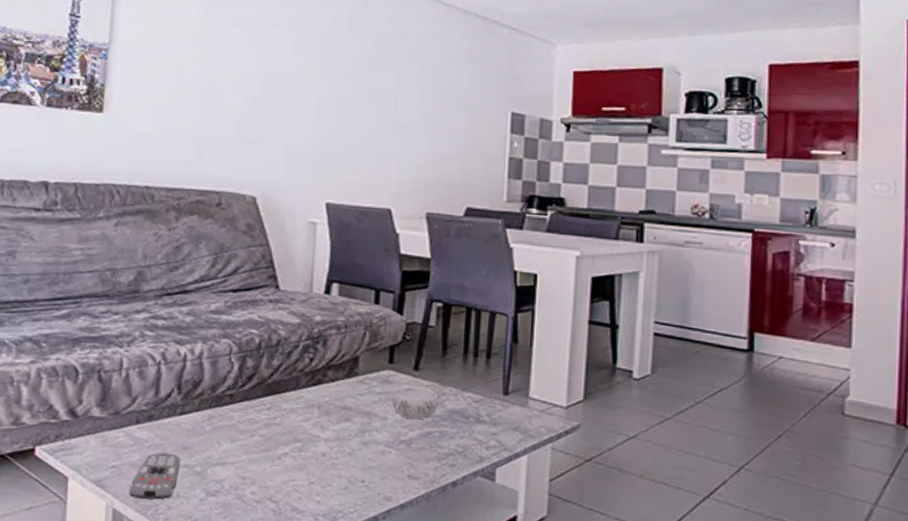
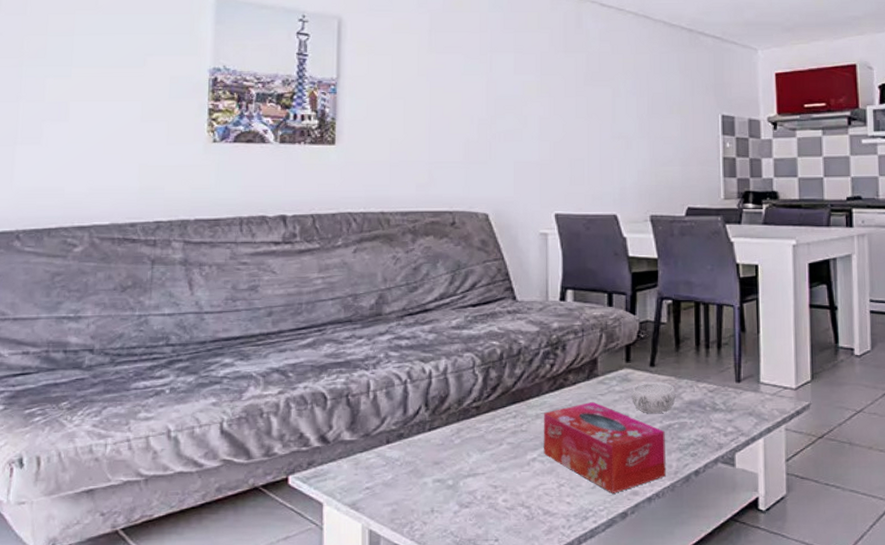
remote control: present [128,452,181,500] -> none [383,469,433,517]
tissue box: none [296,400,424,497] -> present [543,401,666,493]

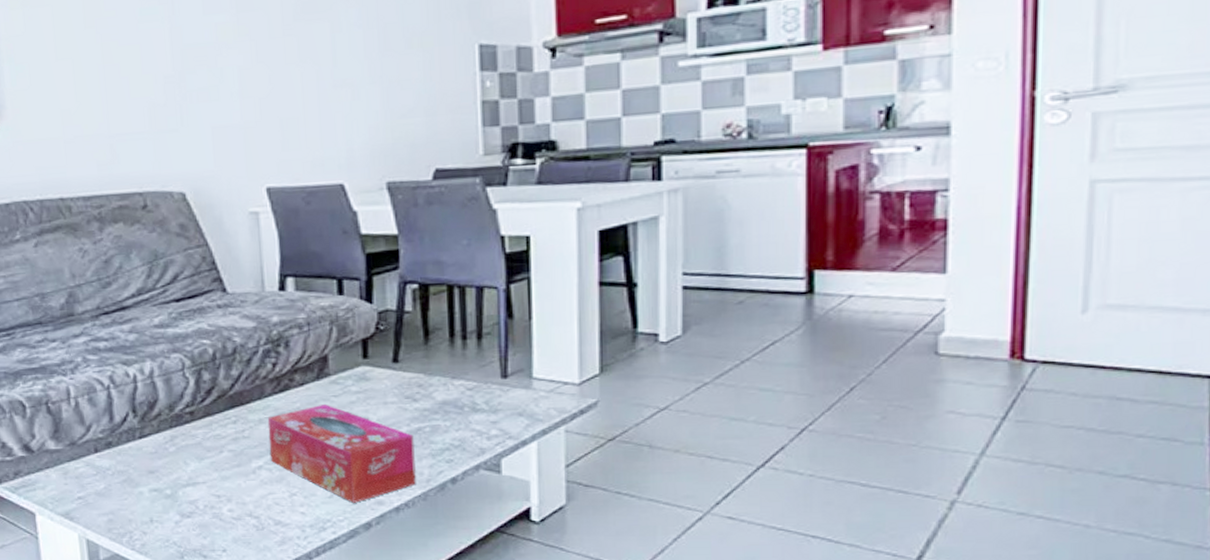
decorative bowl: present [631,381,676,413] -> none [371,379,426,416]

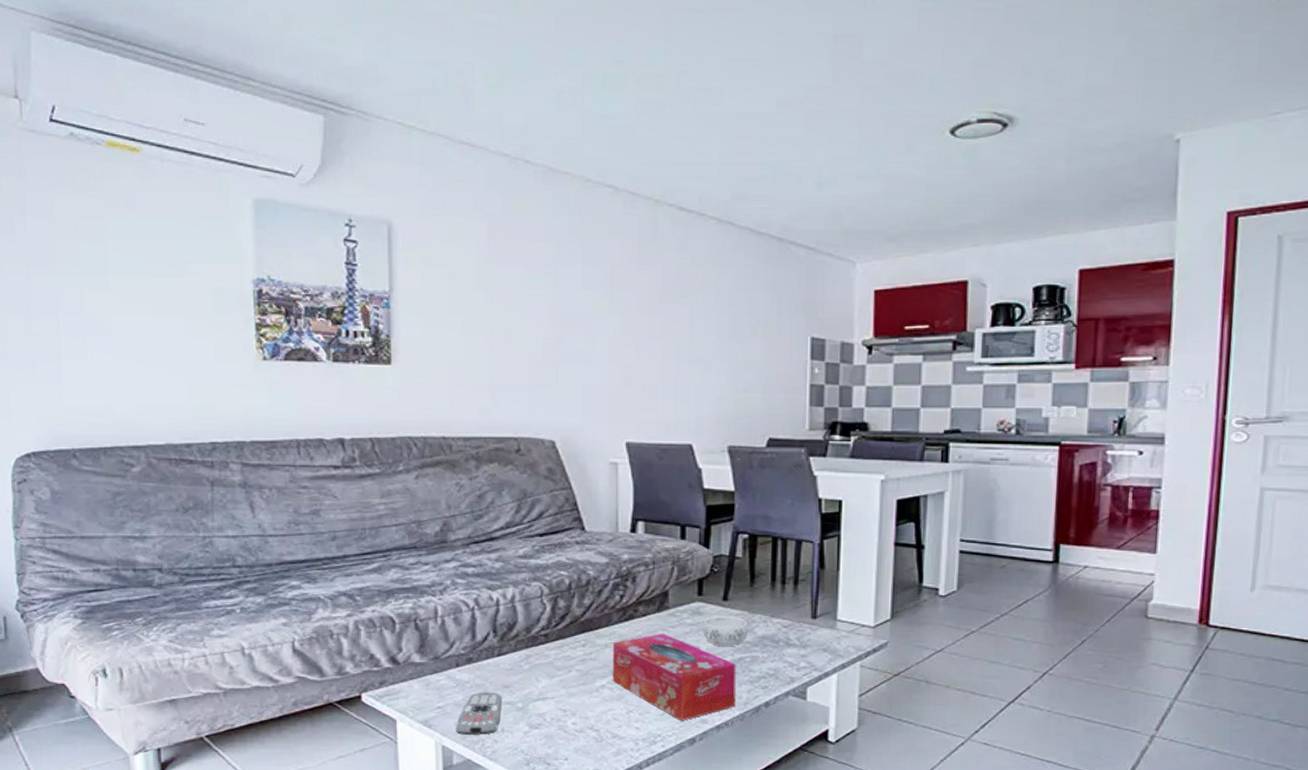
remote control: none [99,478,149,527] -> present [455,692,502,735]
decorative bowl: none [371,379,426,416] -> present [703,615,748,646]

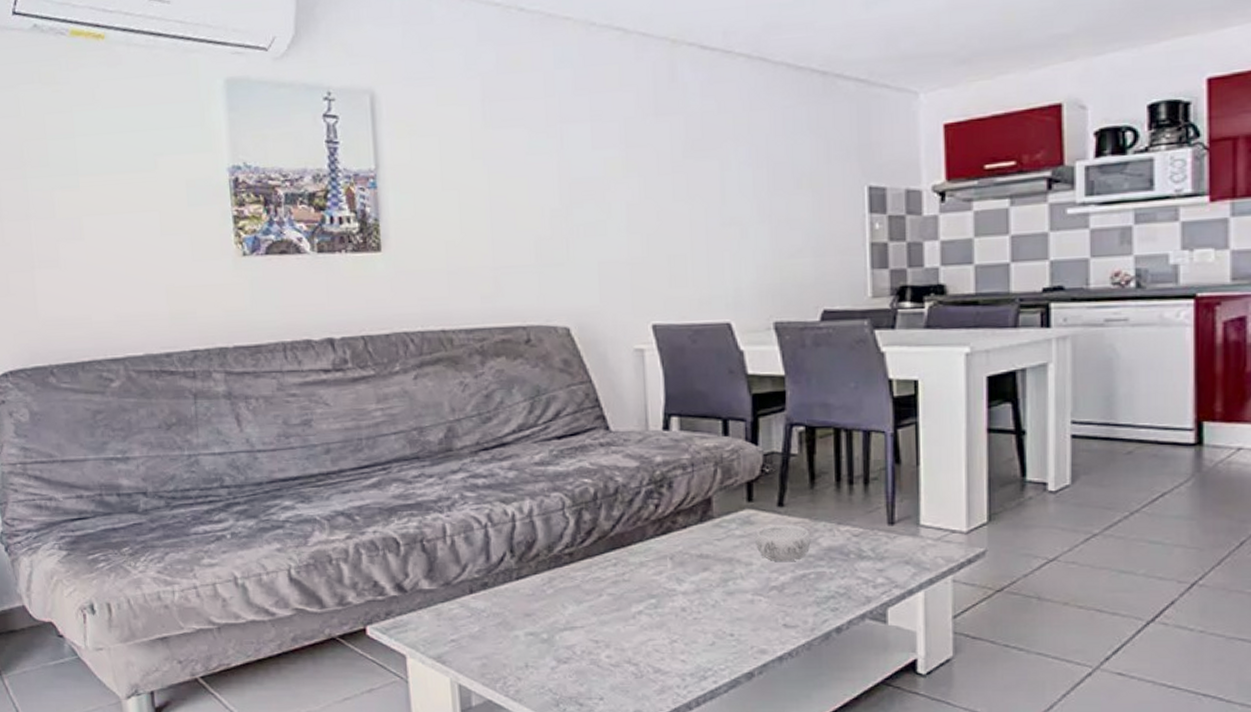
remote control: present [455,692,502,735] -> none [472,621,525,672]
tissue box: present [612,633,736,721] -> none [648,547,800,651]

